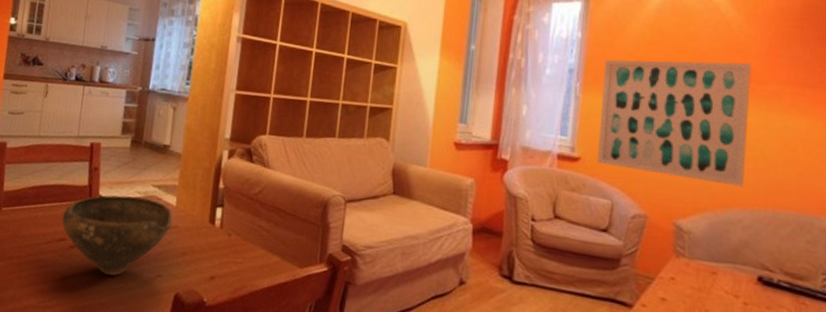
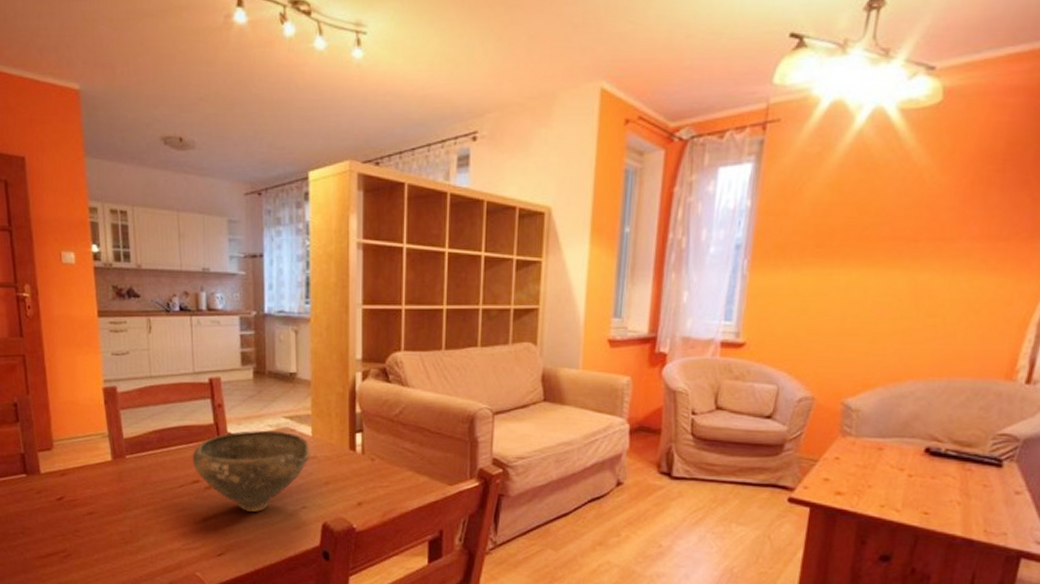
wall art: present [596,59,751,187] -> none [763,218,941,357]

